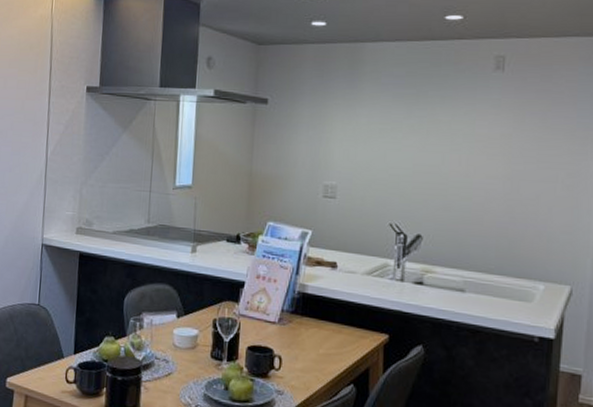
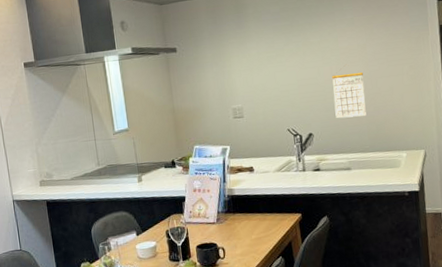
calendar: none [456,166,503,226] -> present [332,72,366,119]

